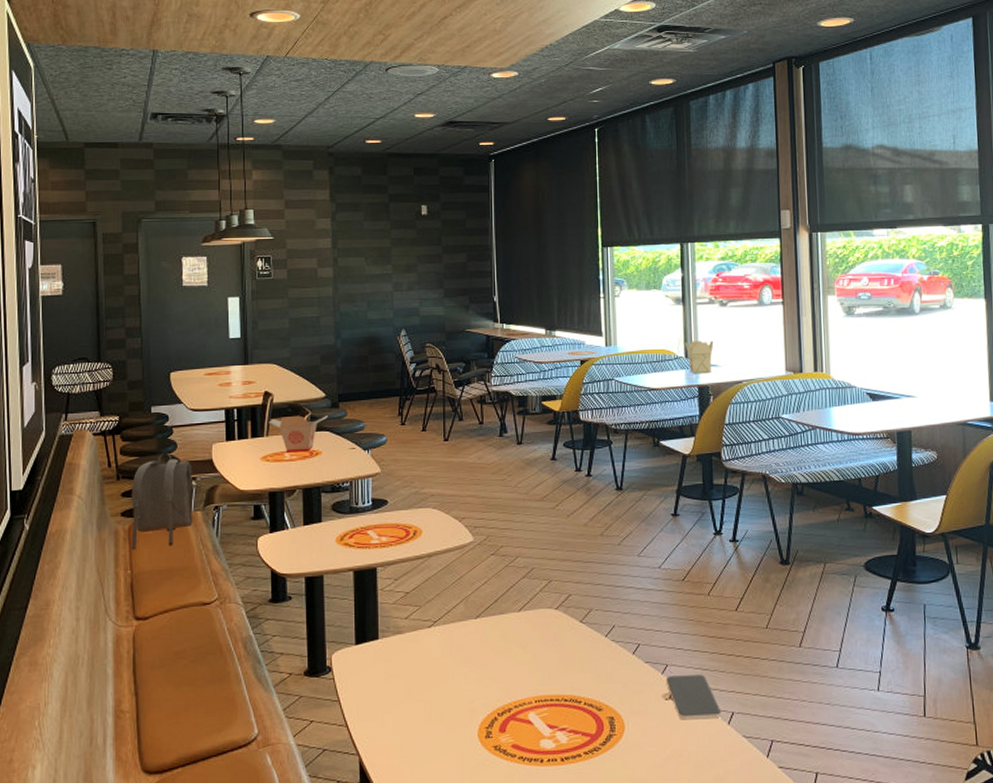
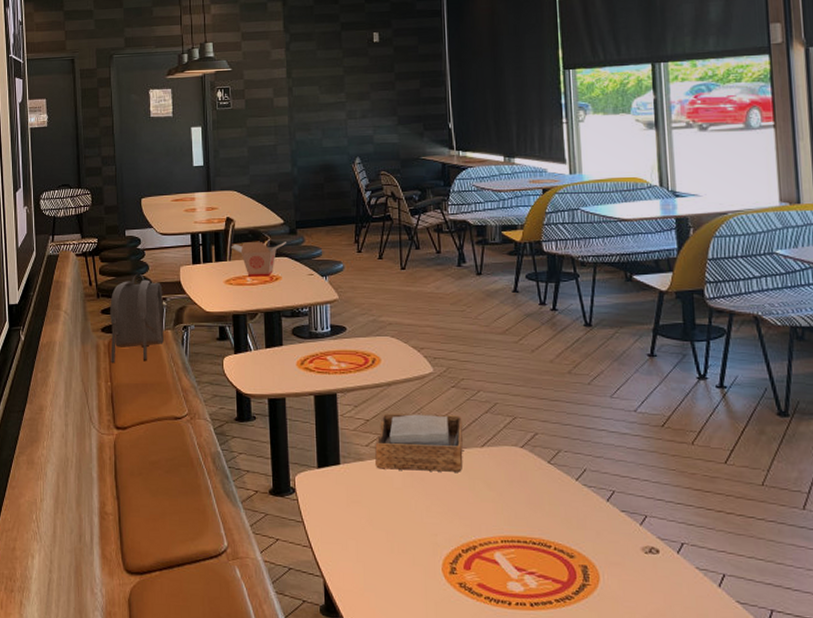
napkin holder: none [414,582,501,641] -> present [375,413,463,472]
smartphone: present [665,674,722,720] -> none [645,528,711,580]
takeout container: present [685,340,714,374] -> none [659,168,693,204]

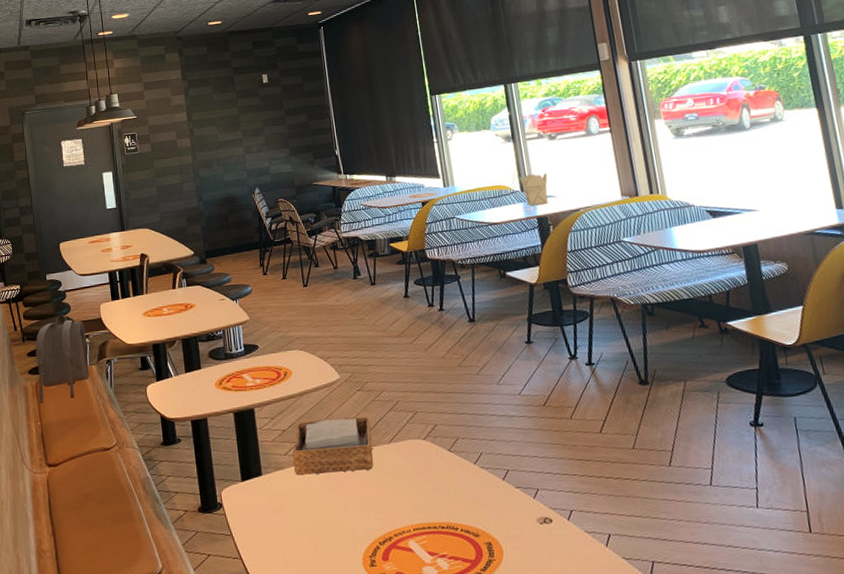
takeout container: present [231,242,286,277] -> none [146,271,198,307]
takeout container: none [659,168,693,204] -> present [519,173,548,206]

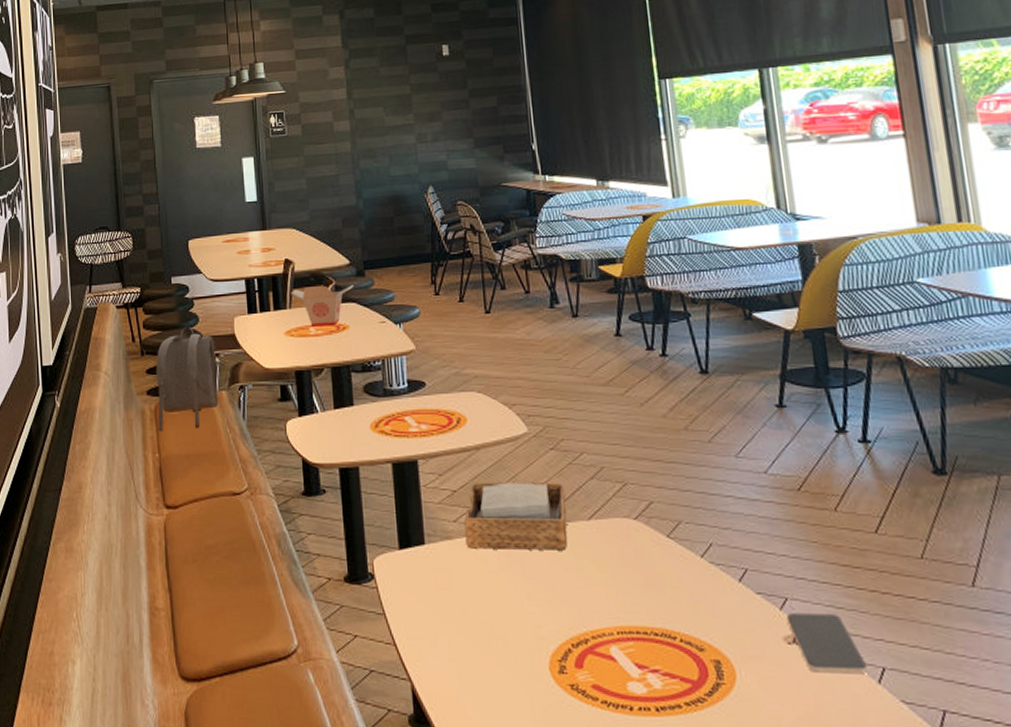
takeout container: none [146,271,198,307] -> present [290,285,353,327]
takeout container: present [519,173,548,206] -> none [775,186,814,229]
smartphone: none [538,497,599,544] -> present [786,613,868,675]

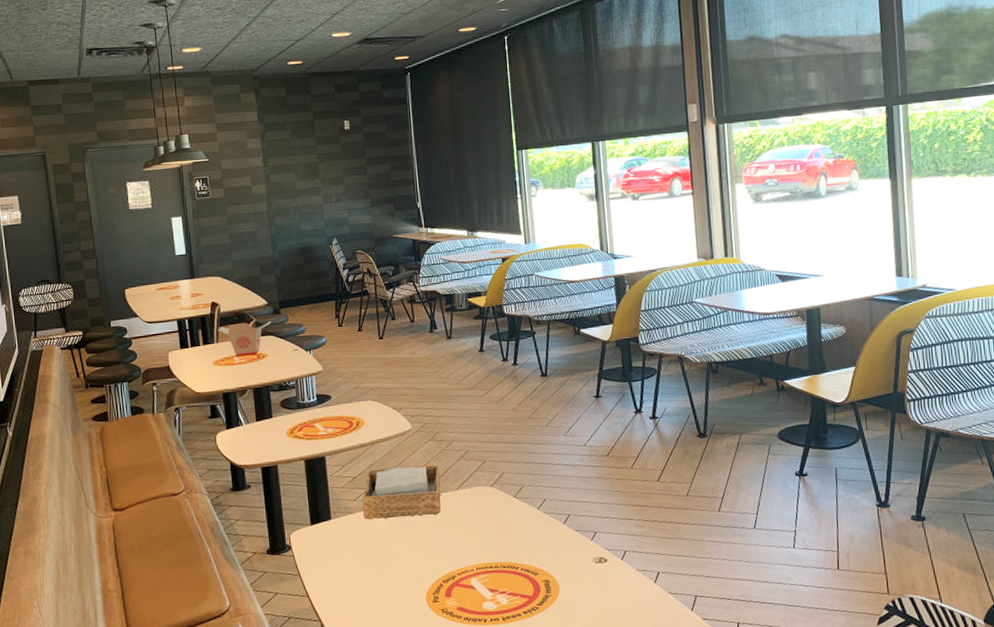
backpack: present [156,326,218,432] -> none [99,362,156,450]
smartphone: present [786,613,868,675] -> none [595,539,648,581]

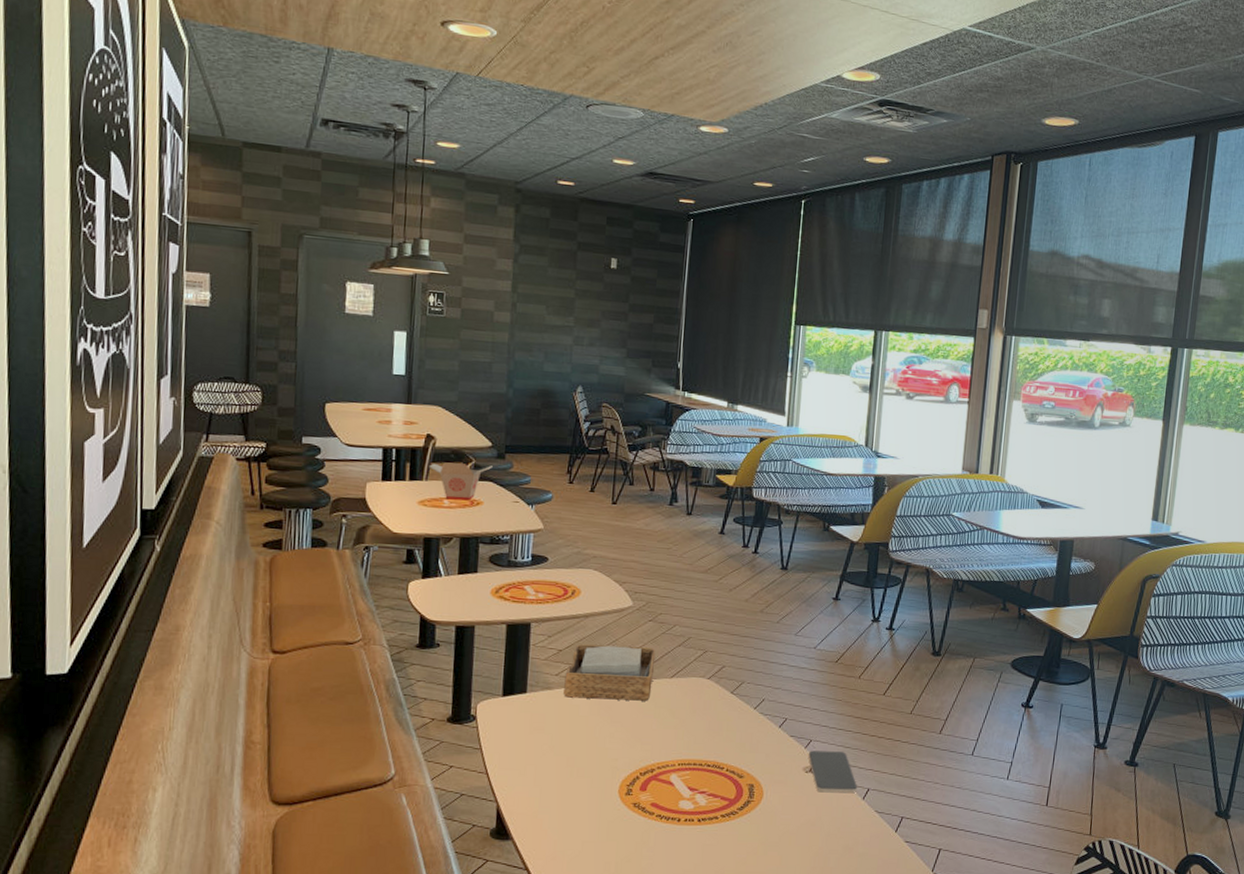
smartphone: none [595,539,648,581] -> present [808,750,858,794]

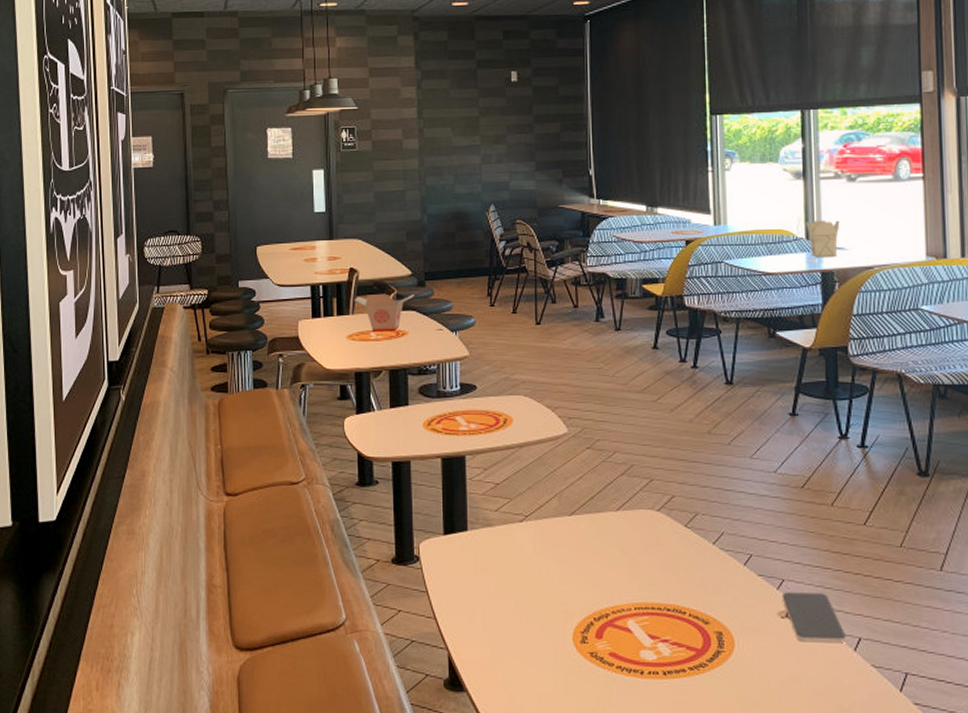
napkin holder: present [564,644,656,701] -> none [505,476,598,537]
takeout container: none [866,430,896,464] -> present [806,220,840,258]

